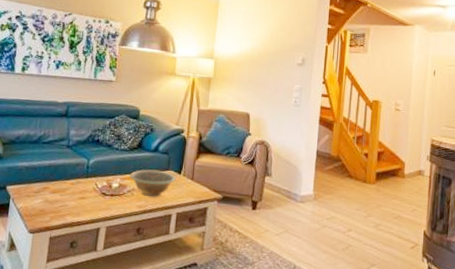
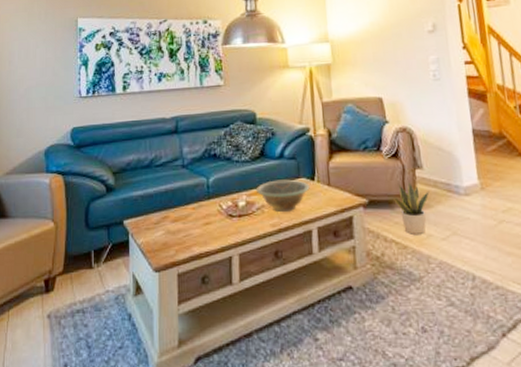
potted plant: none [244,185,273,229] -> present [395,181,430,236]

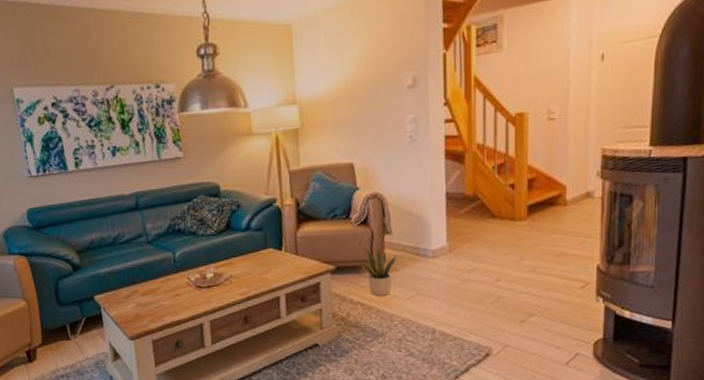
decorative bowl: present [255,179,310,213] -> none [223,250,278,282]

